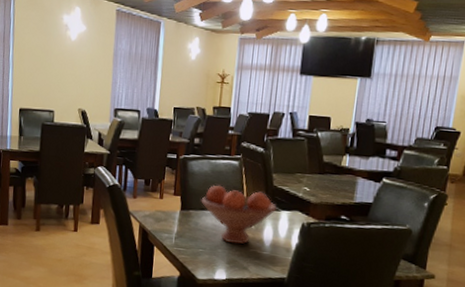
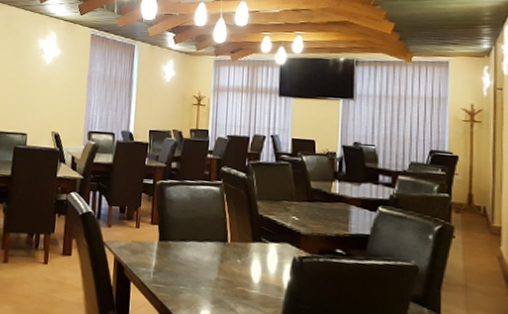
fruit bowl: present [201,185,277,244] -> none [180,213,264,281]

